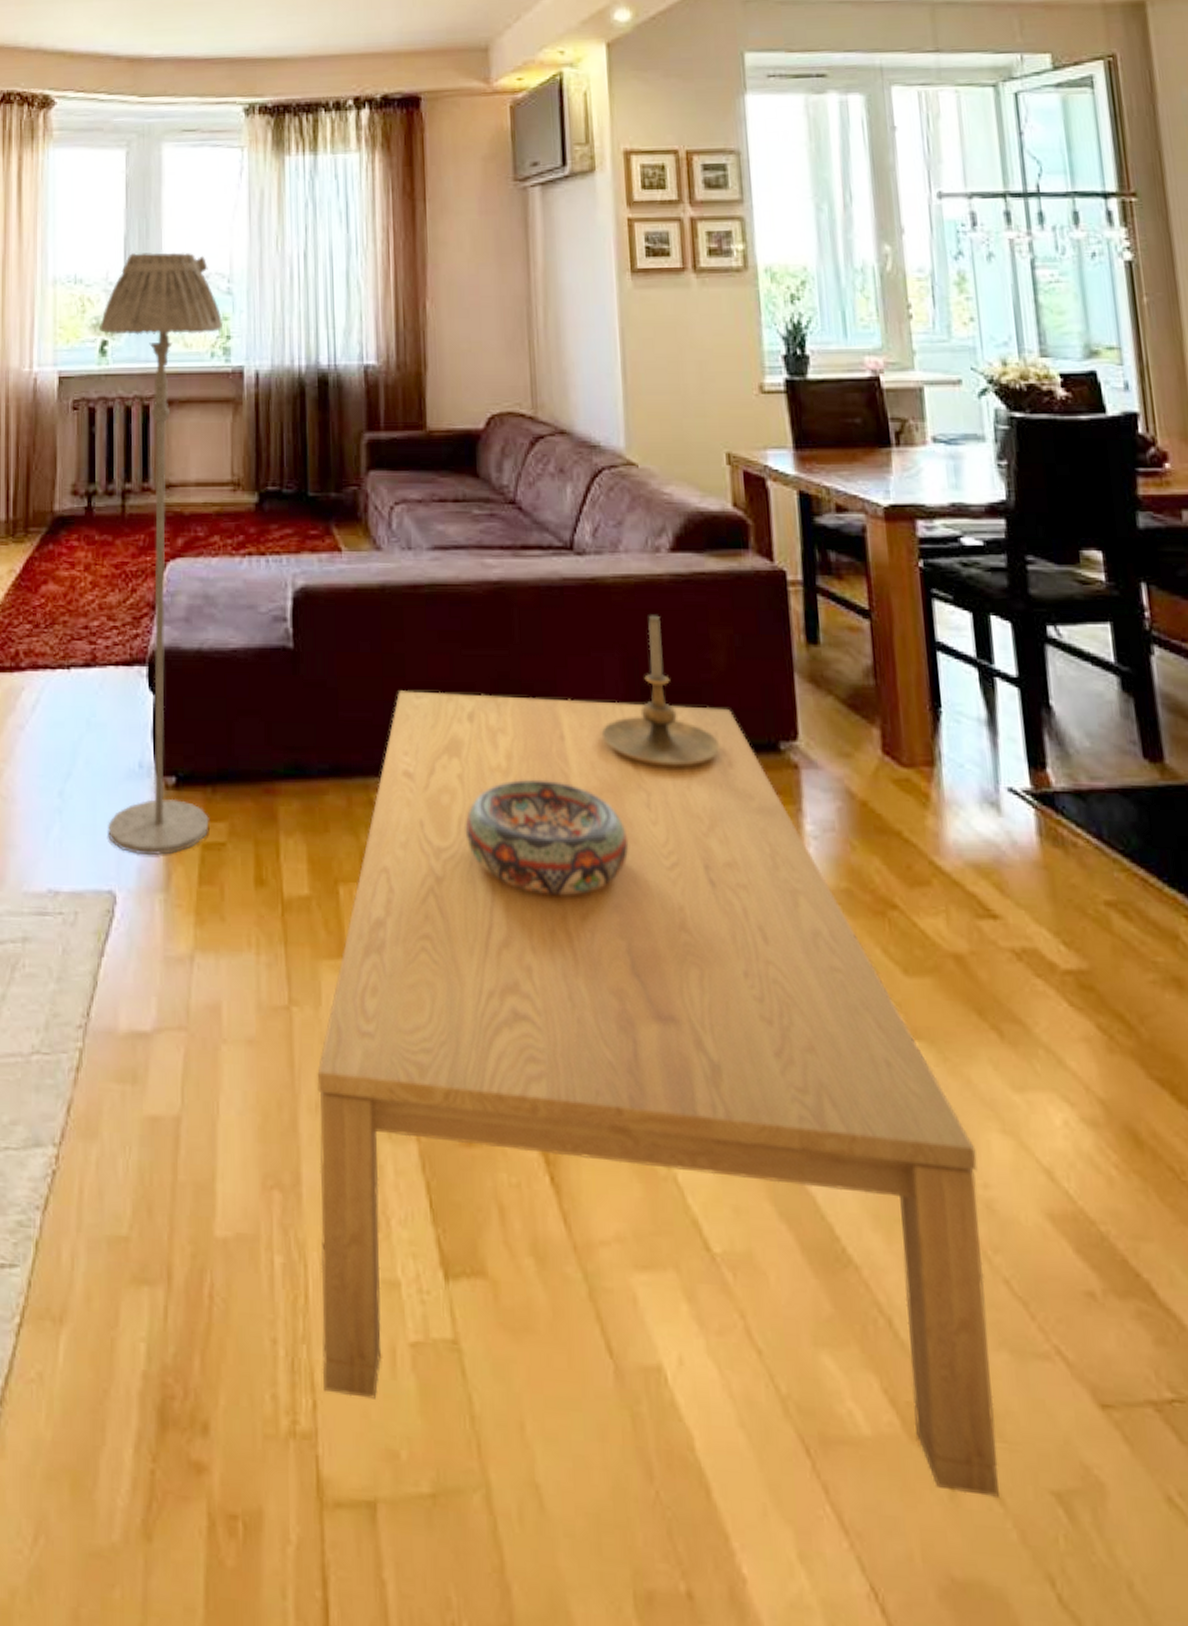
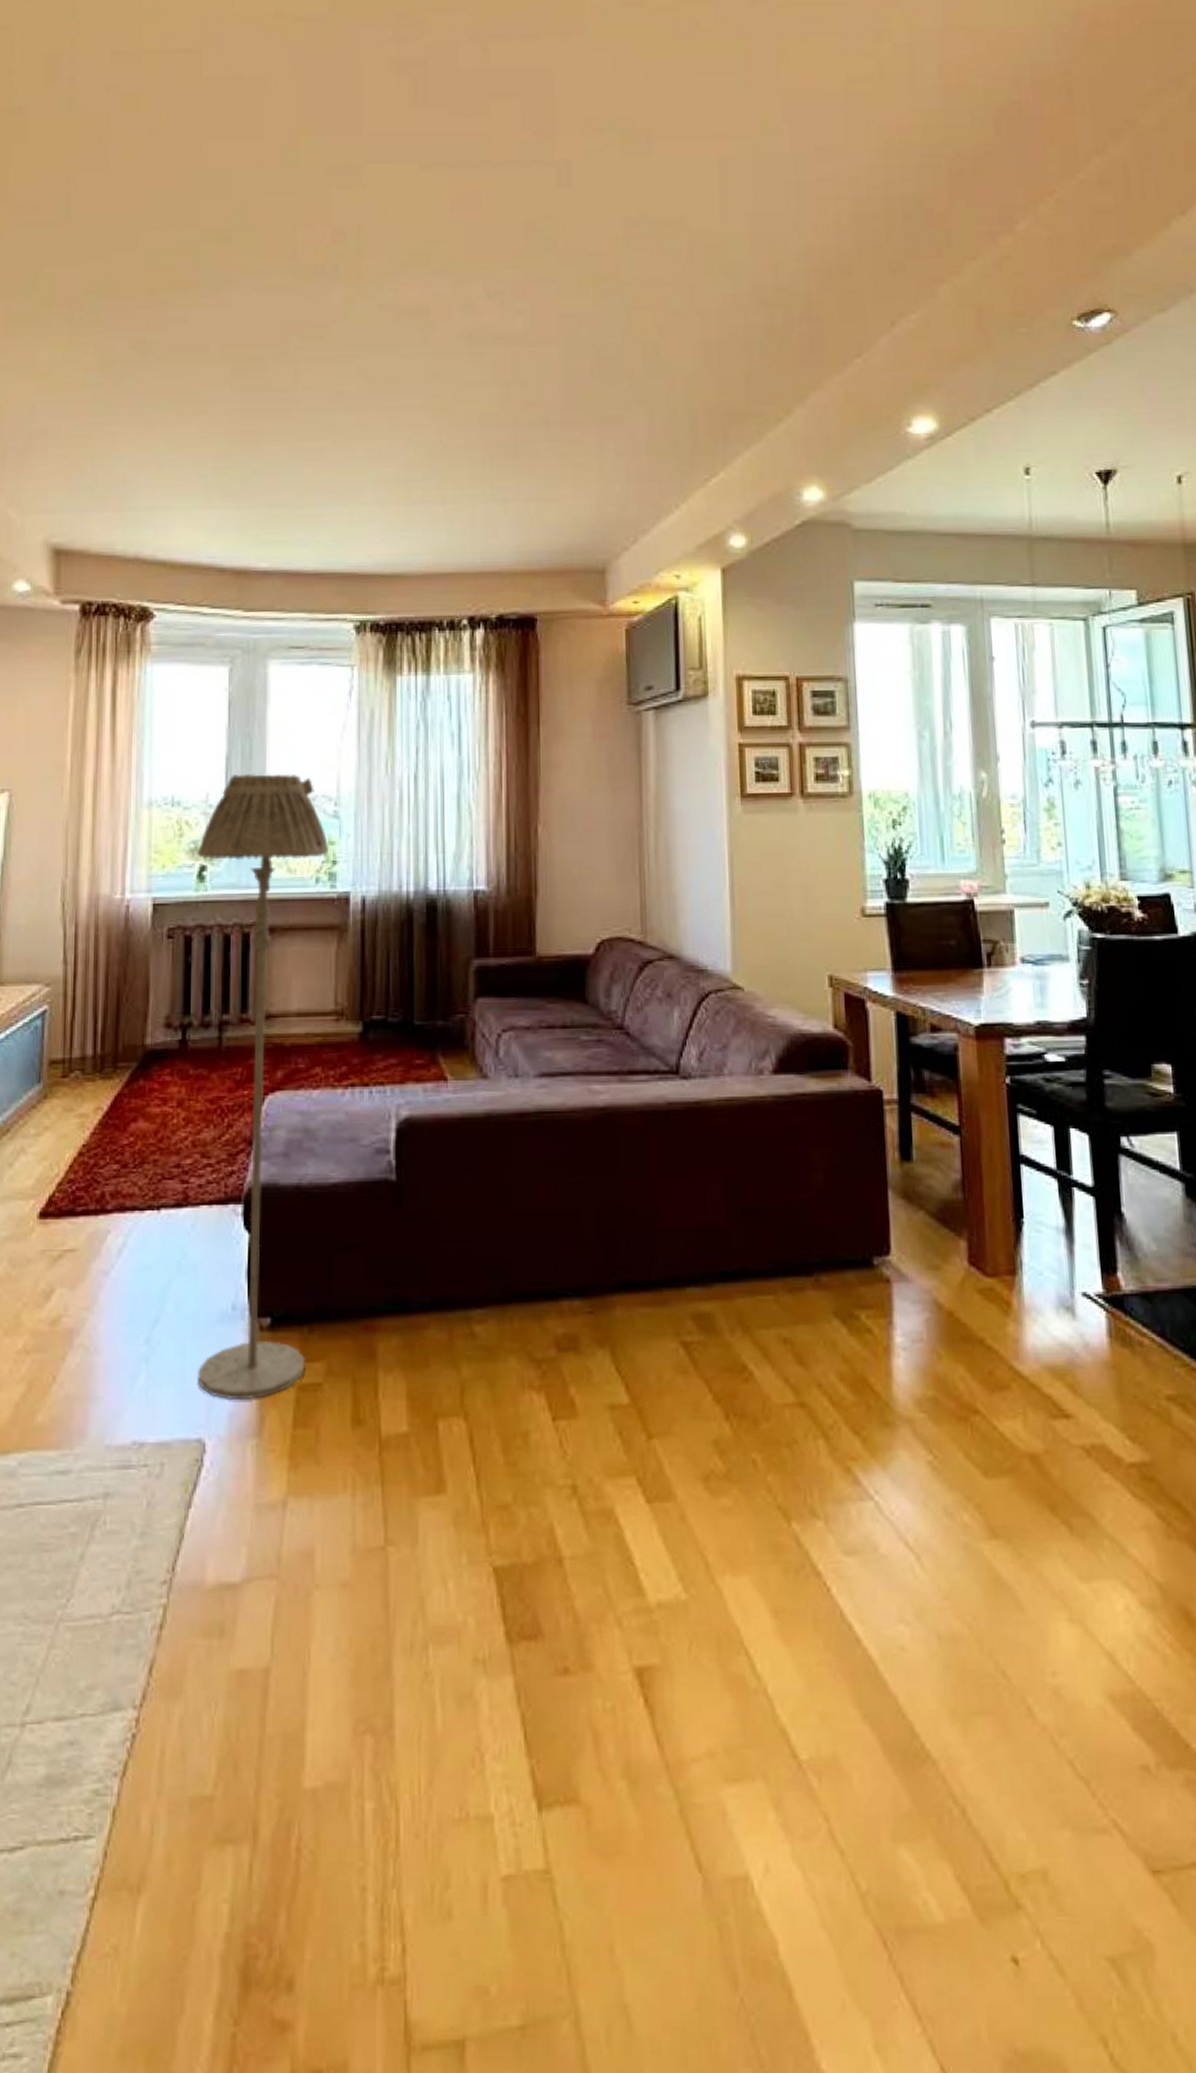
coffee table: present [317,691,999,1497] -> none [412,1220,1059,1968]
decorative bowl: present [465,780,629,896] -> none [567,1305,727,1419]
candle holder: present [601,615,720,768] -> none [703,1136,817,1287]

